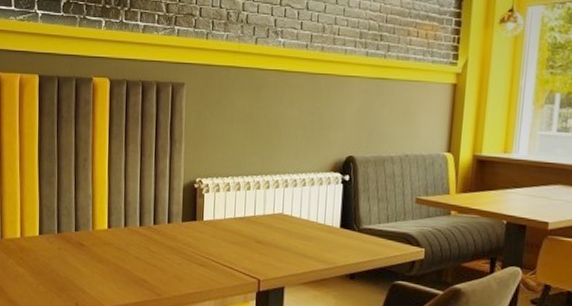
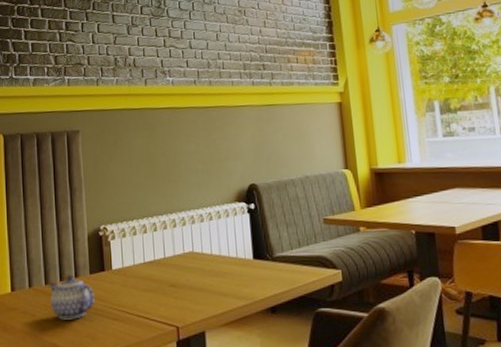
teapot: none [142,220,185,261] -> present [49,274,95,320]

